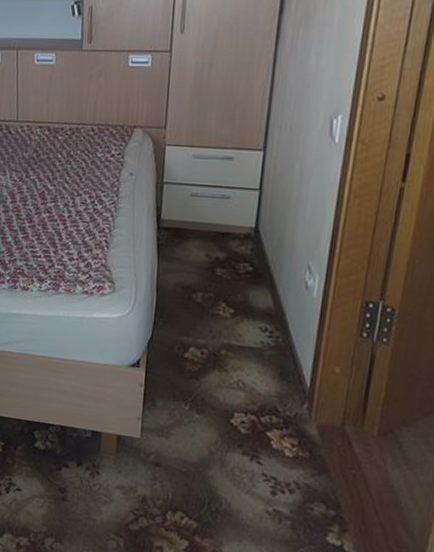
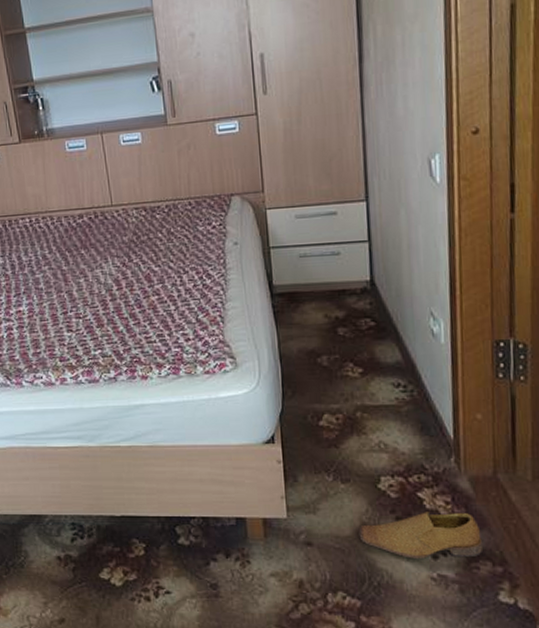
shoe: none [205,450,321,499] -> present [358,512,484,559]

